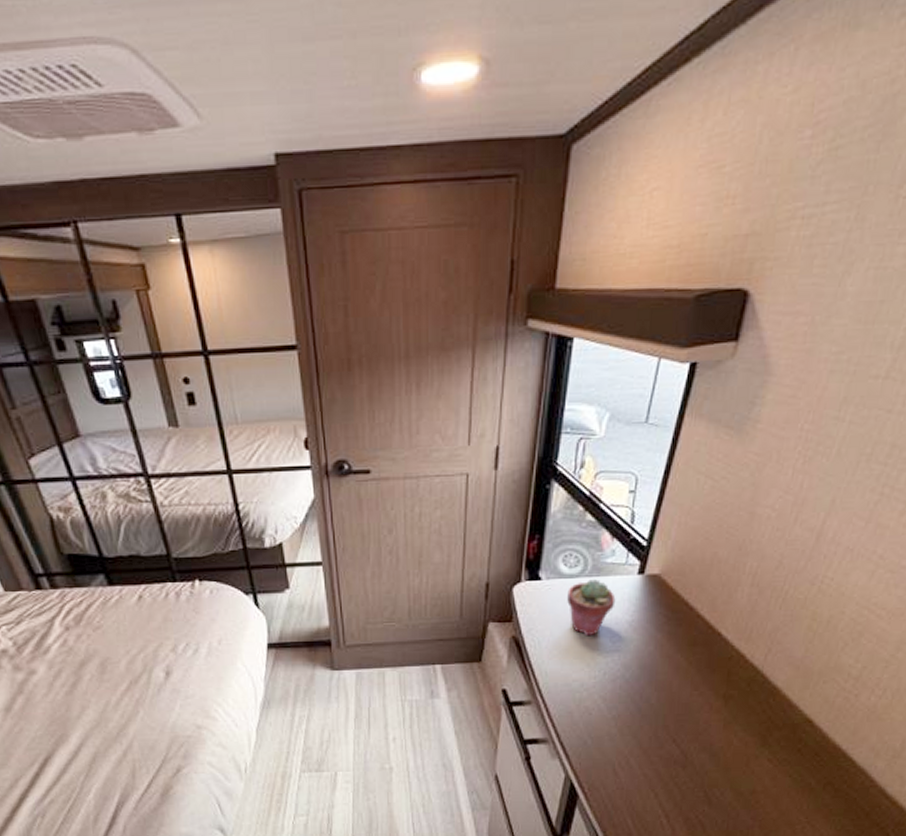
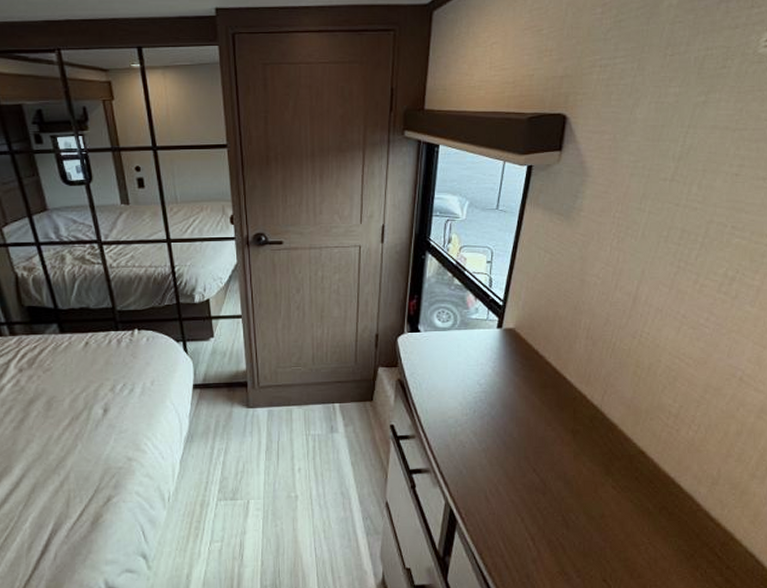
potted succulent: present [567,579,616,637] -> none [442,332,480,380]

